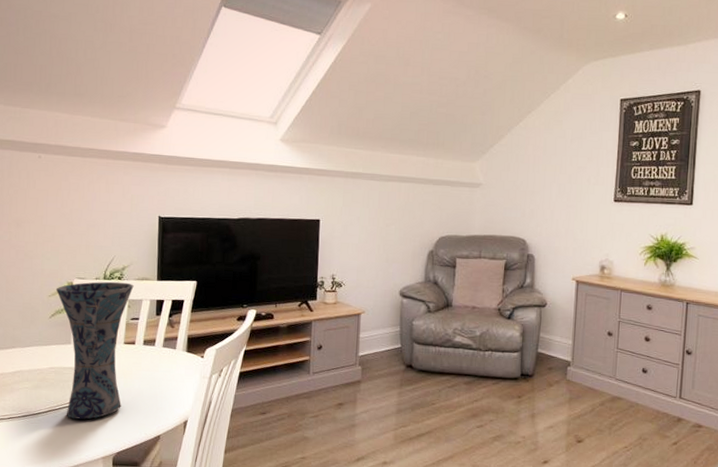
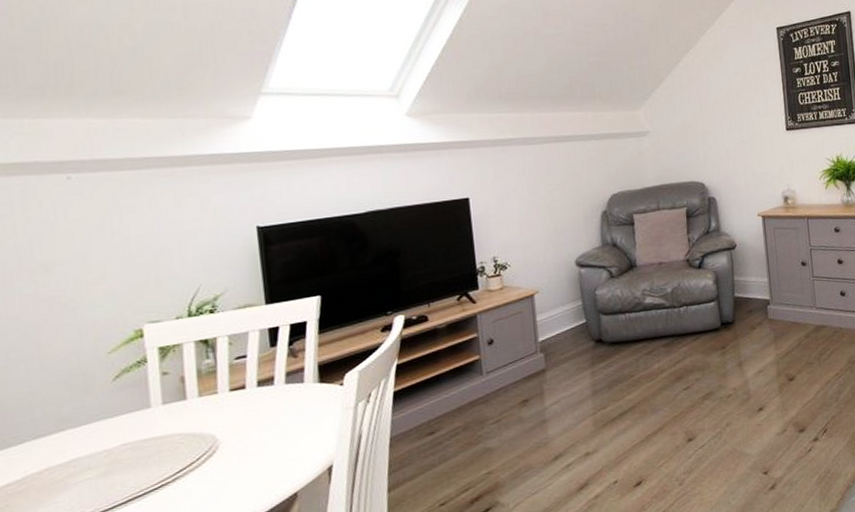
vase: present [55,281,134,420] -> none [117,314,237,503]

